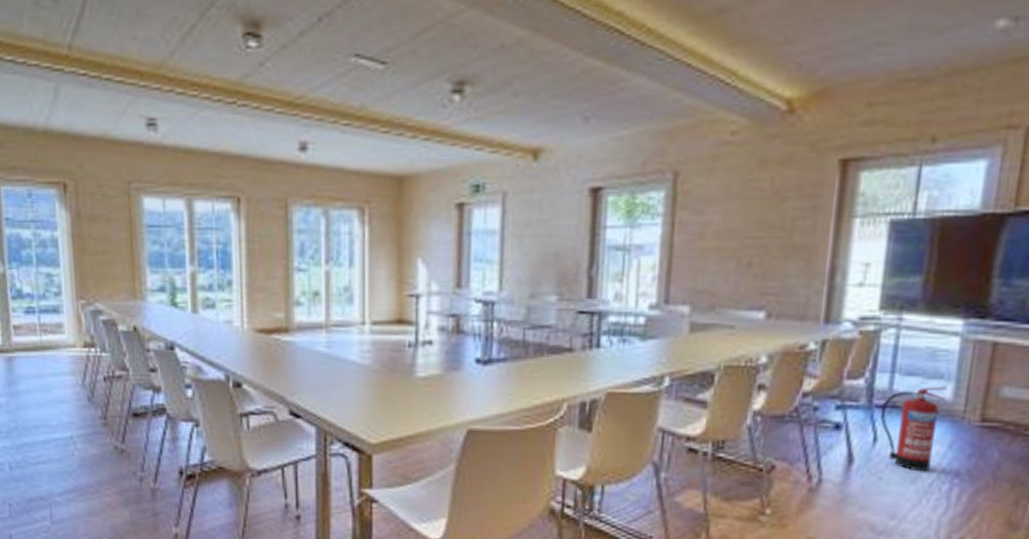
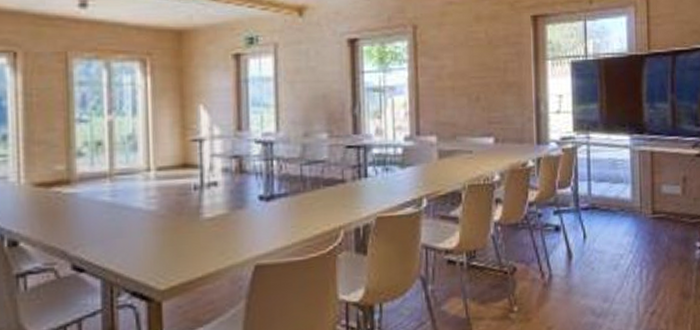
fire extinguisher: present [880,387,948,472] -> none [585,189,627,260]

